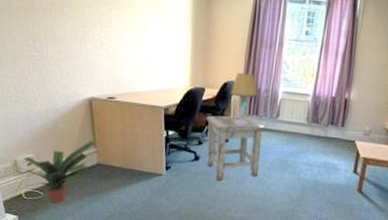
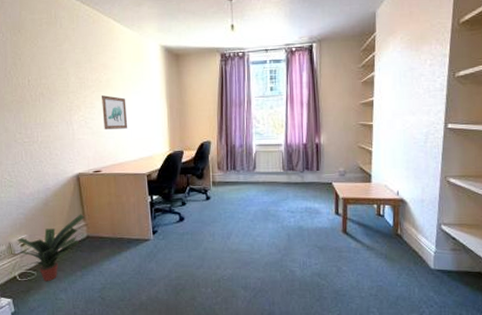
wall art: none [119,15,148,56] -> present [101,95,128,130]
stool: present [206,115,265,181] -> none [187,172,244,240]
table lamp: present [230,73,257,127] -> none [207,133,232,183]

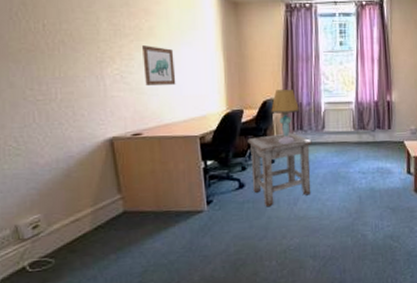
potted plant: present [16,214,85,281] -> none [25,185,121,269]
stool: none [187,172,244,240] -> present [247,132,312,207]
table lamp: none [207,133,232,183] -> present [271,89,299,145]

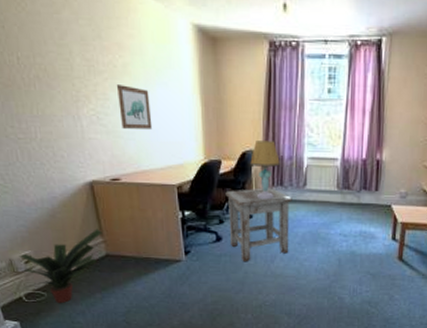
potted plant: none [25,185,121,269] -> present [18,229,102,303]

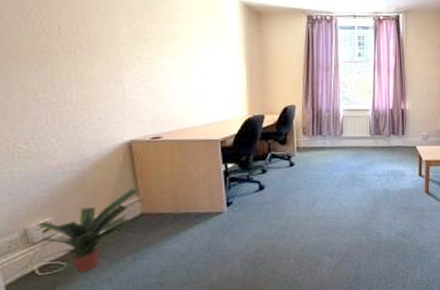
wall art: present [116,85,153,129] -> none [162,51,198,90]
stool: present [225,188,292,262] -> none [268,137,331,208]
table lamp: present [250,141,280,200] -> none [292,97,319,149]

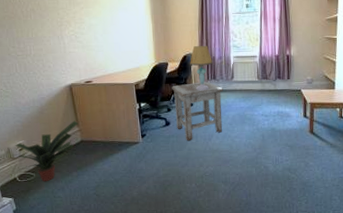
stool: none [268,137,331,208] -> present [172,81,223,141]
table lamp: none [292,97,319,149] -> present [190,46,213,91]

